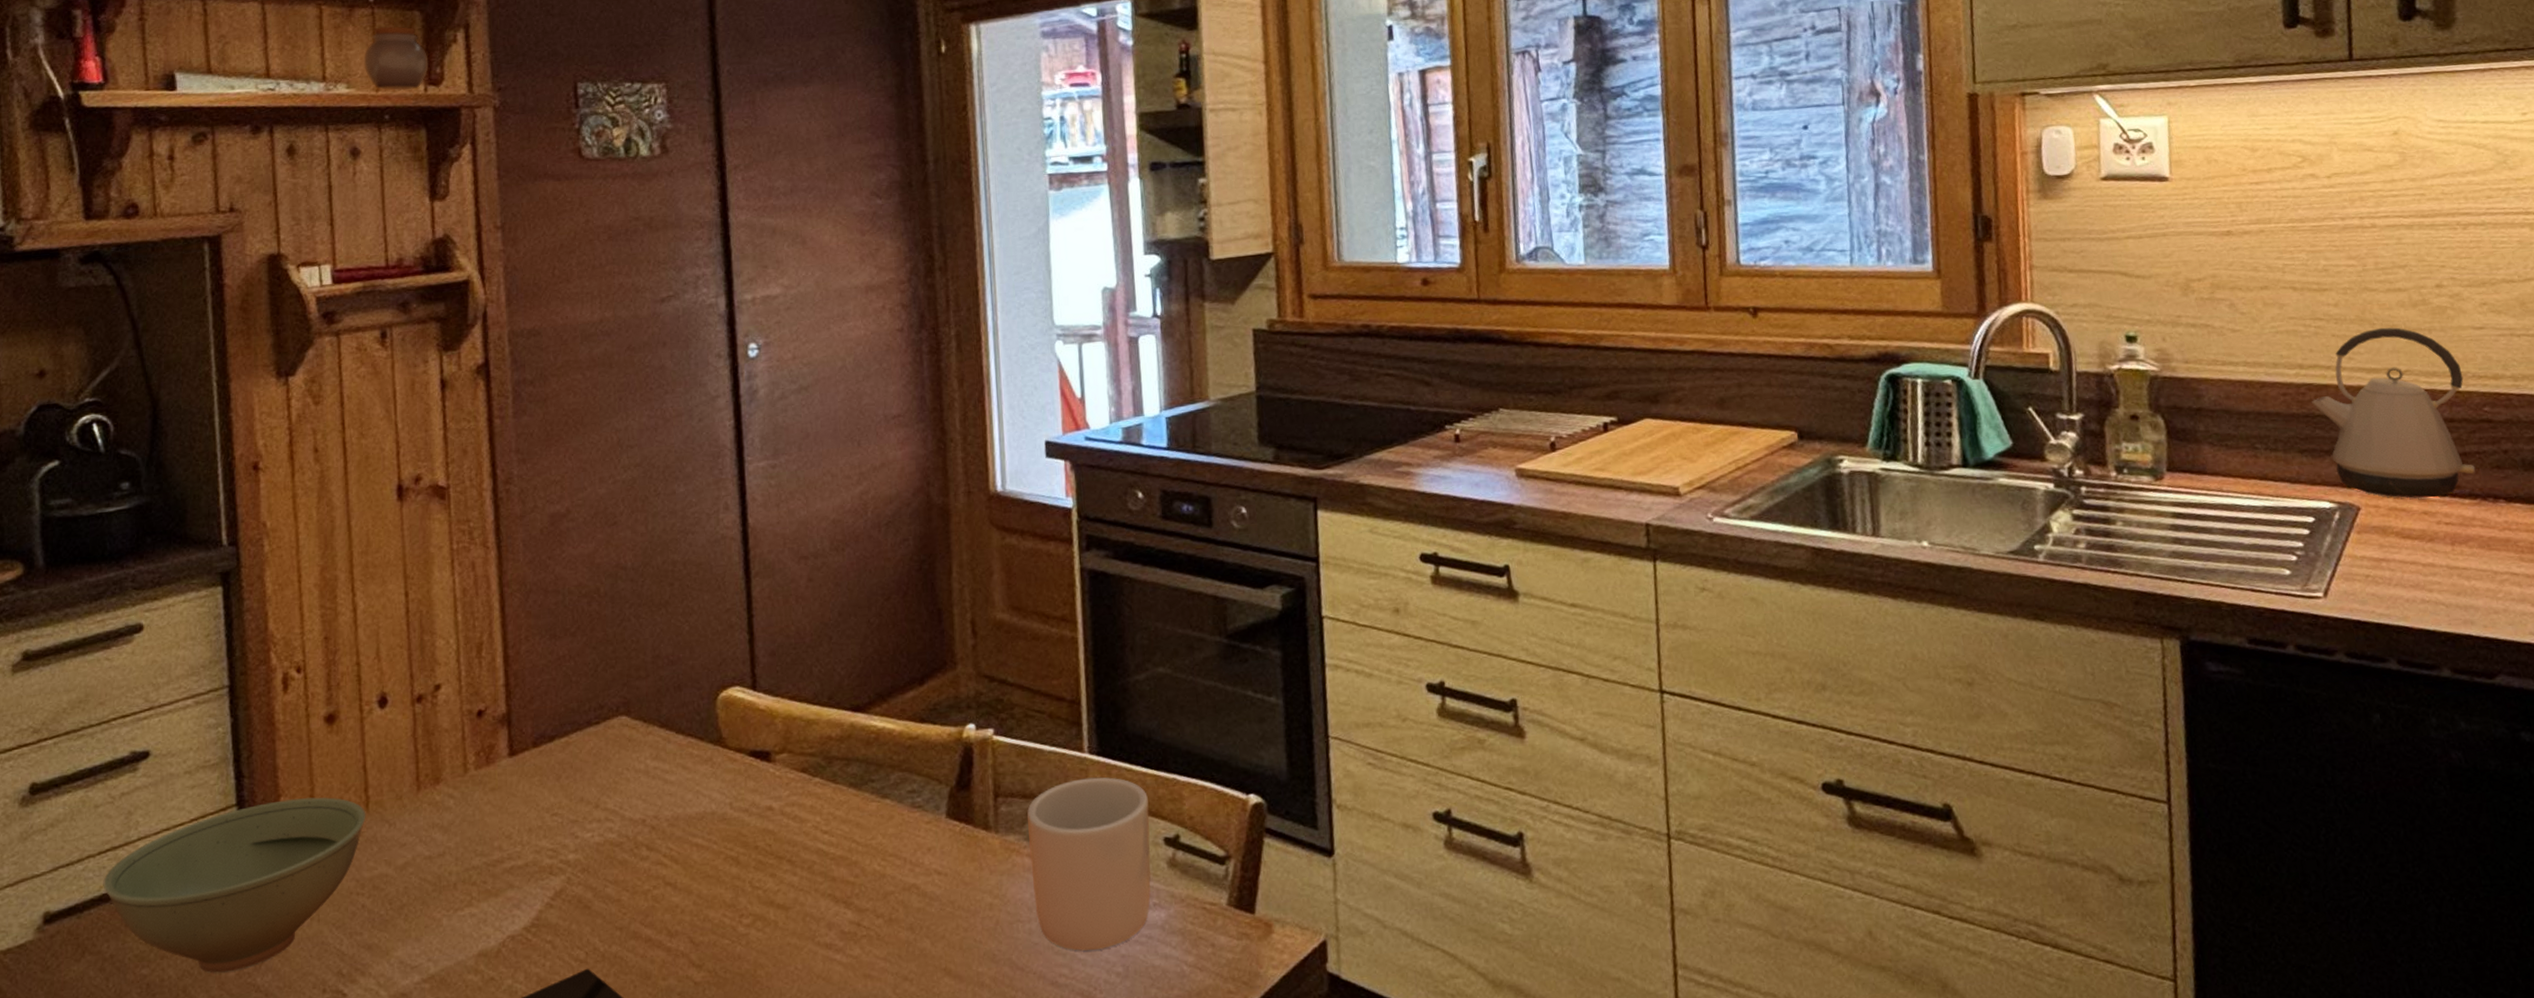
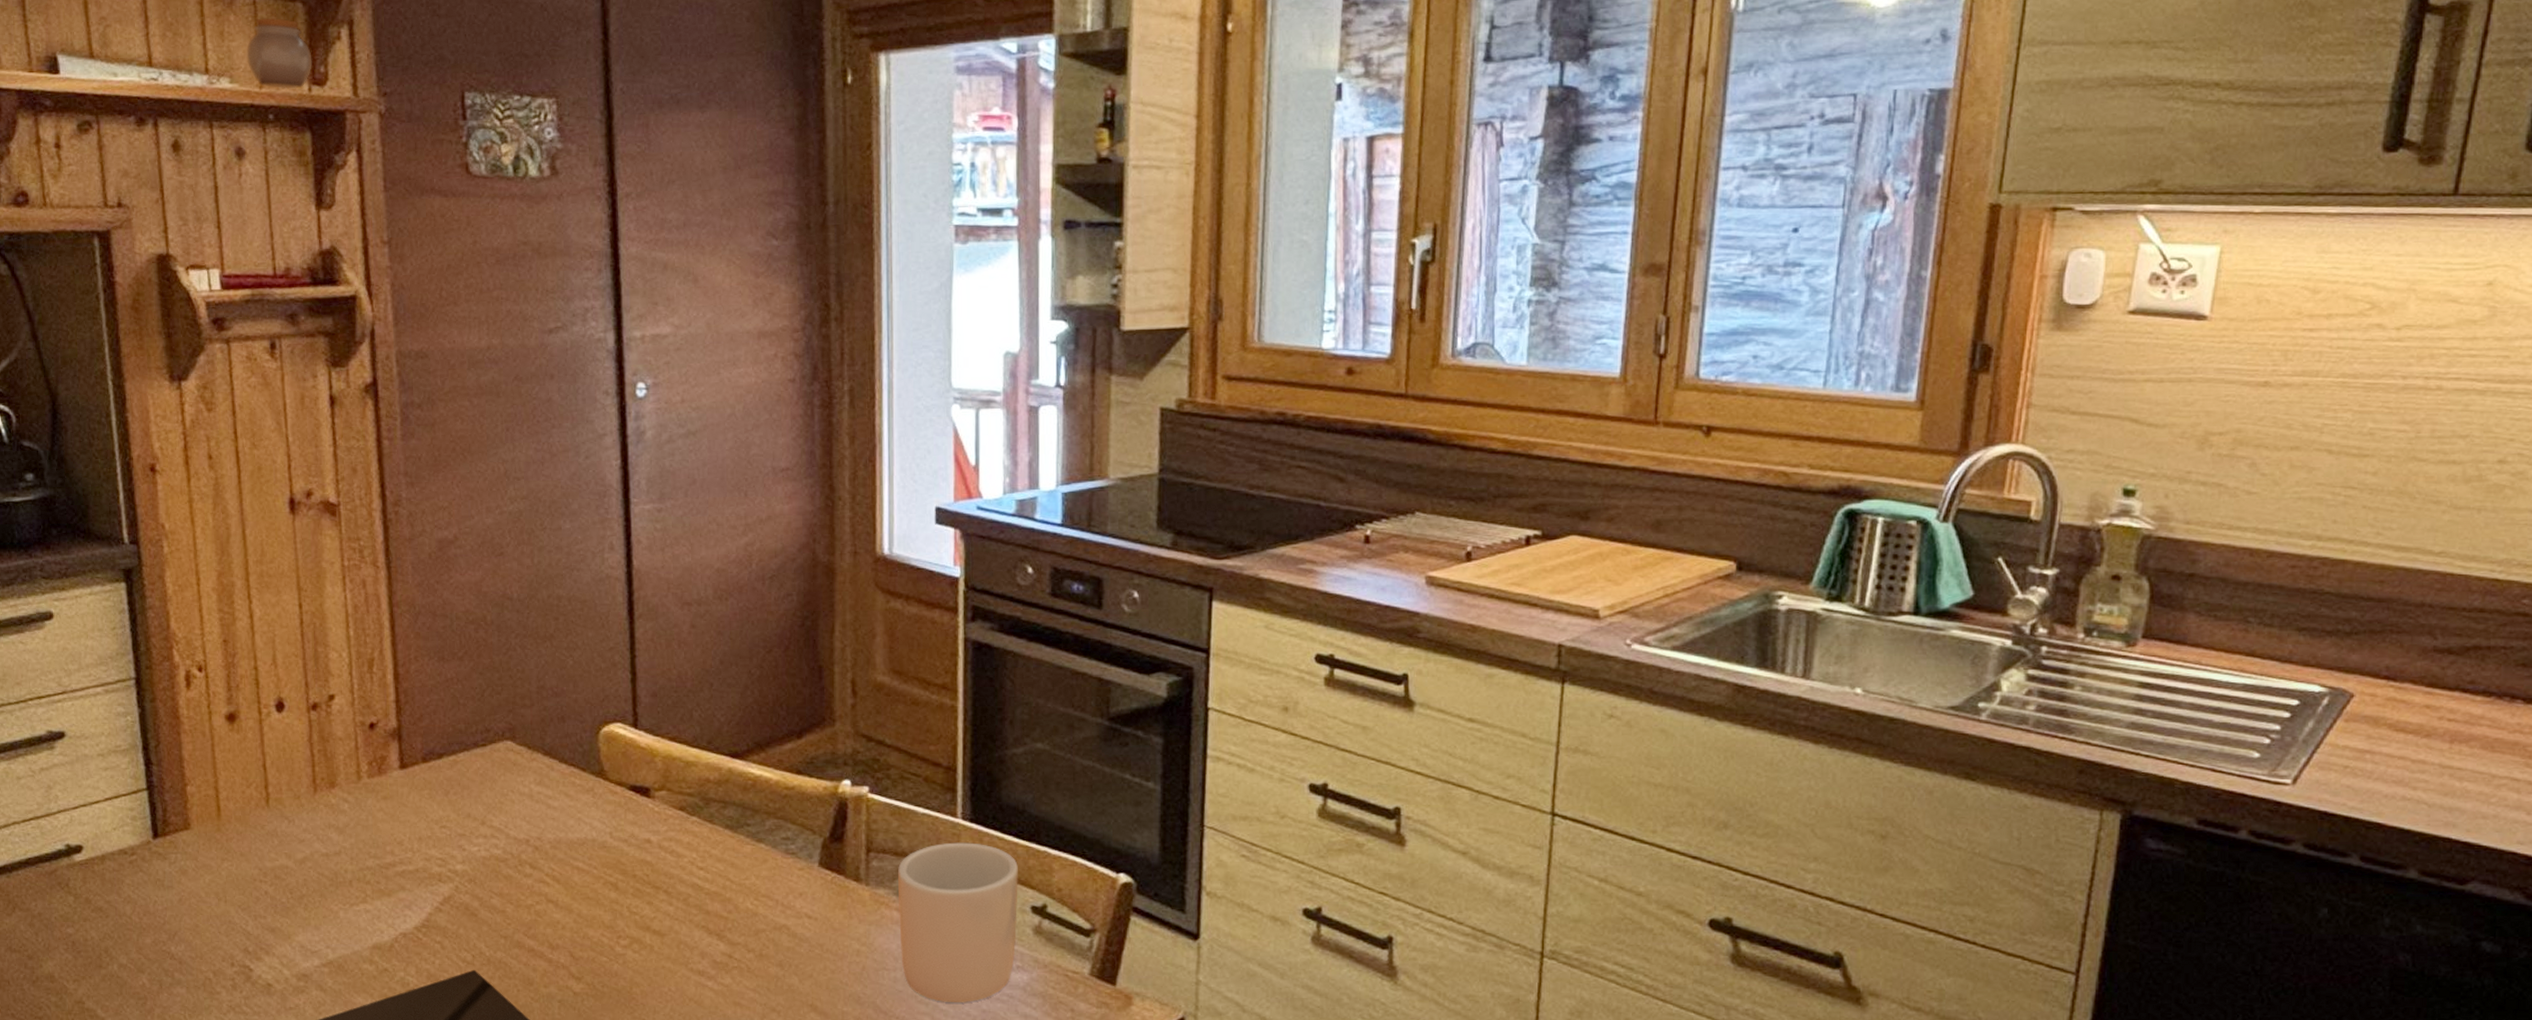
bowl: present [103,797,366,973] -> none [28,789,267,939]
kettle: present [2311,327,2476,498] -> none [2322,502,2507,691]

